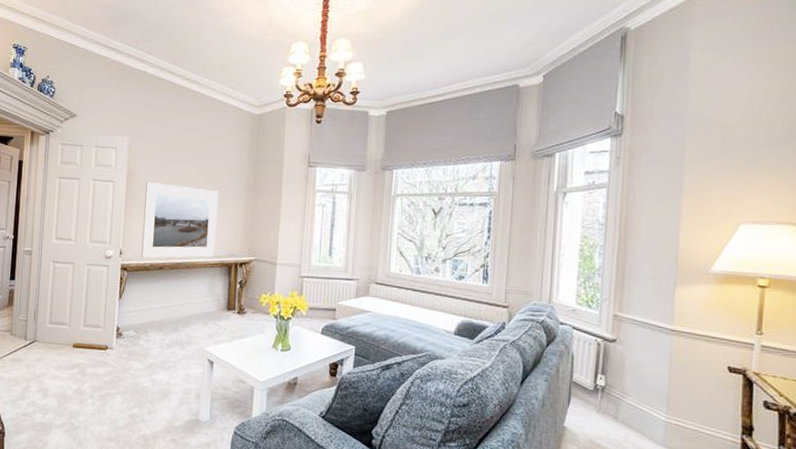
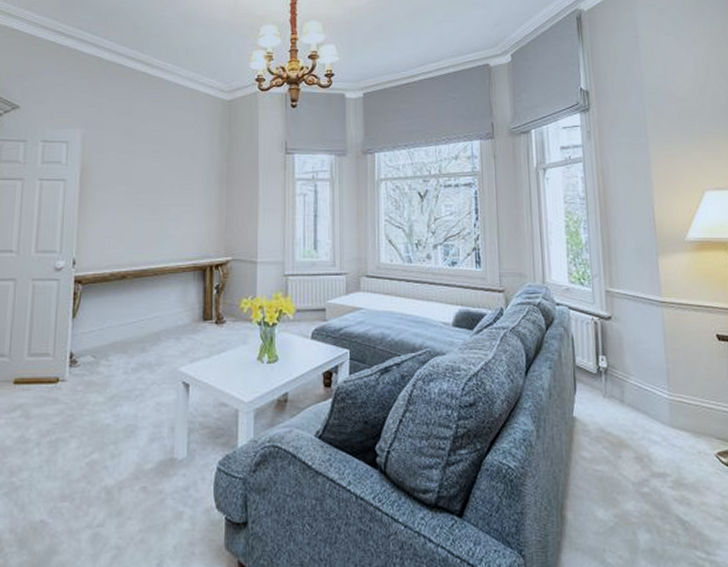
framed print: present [140,182,219,259] -> none [98,179,189,268]

